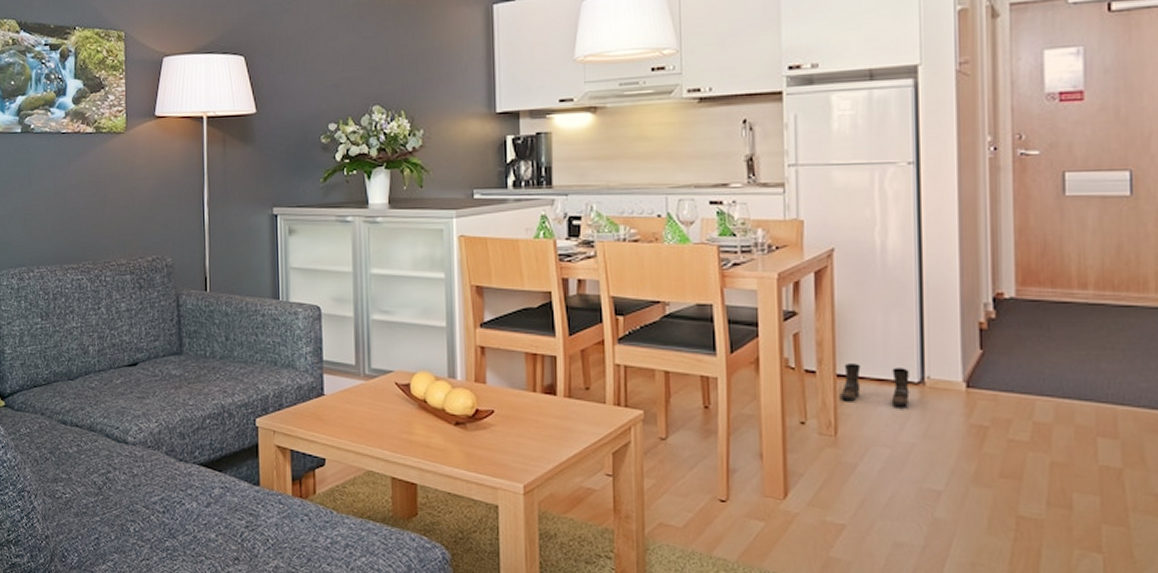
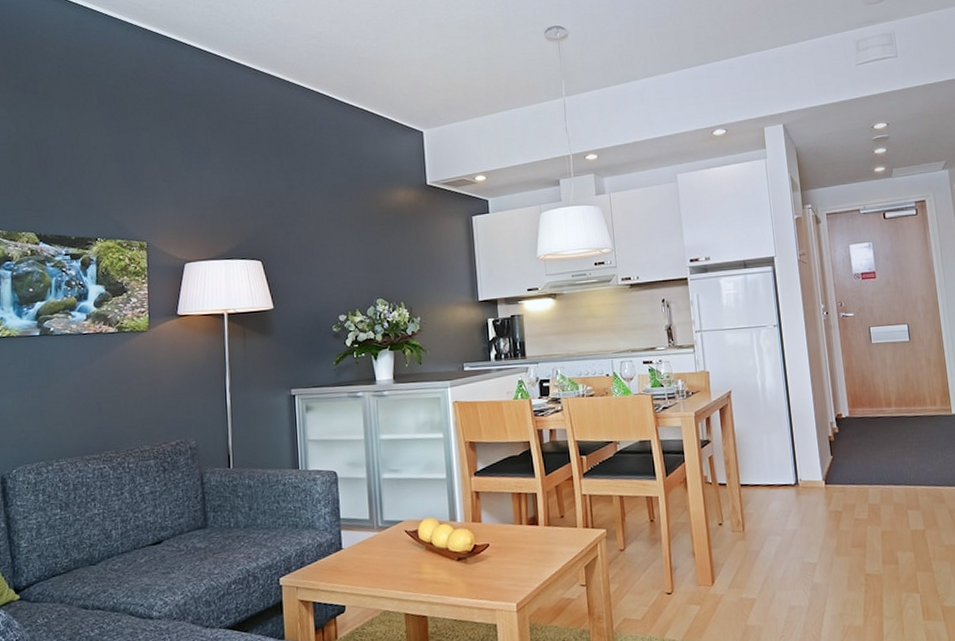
boots: present [841,363,910,407] -> none [744,474,790,504]

